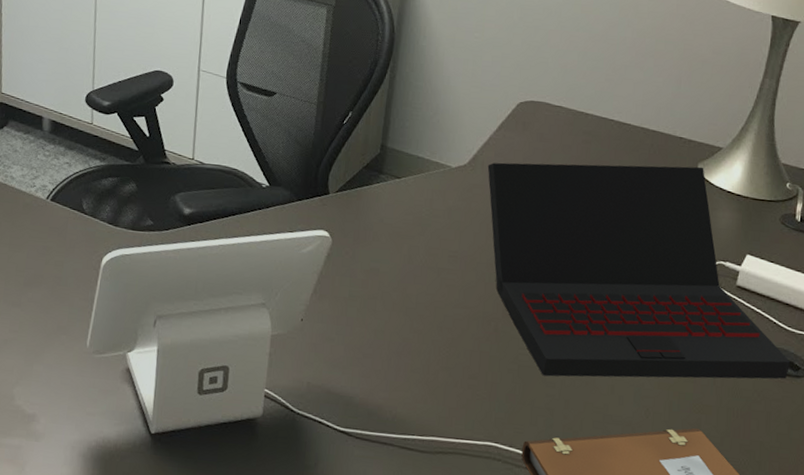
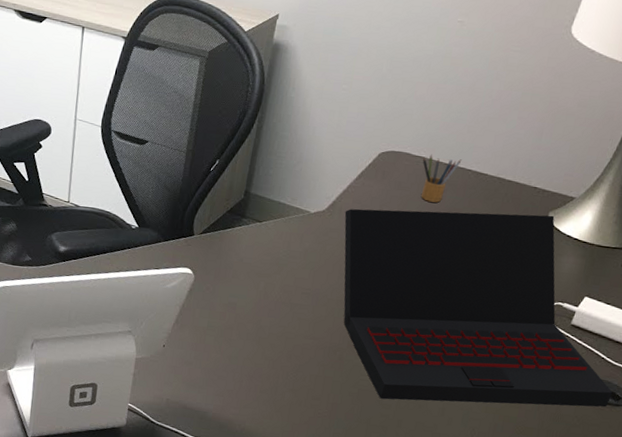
pencil box: none [562,103,603,155] -> present [421,154,462,203]

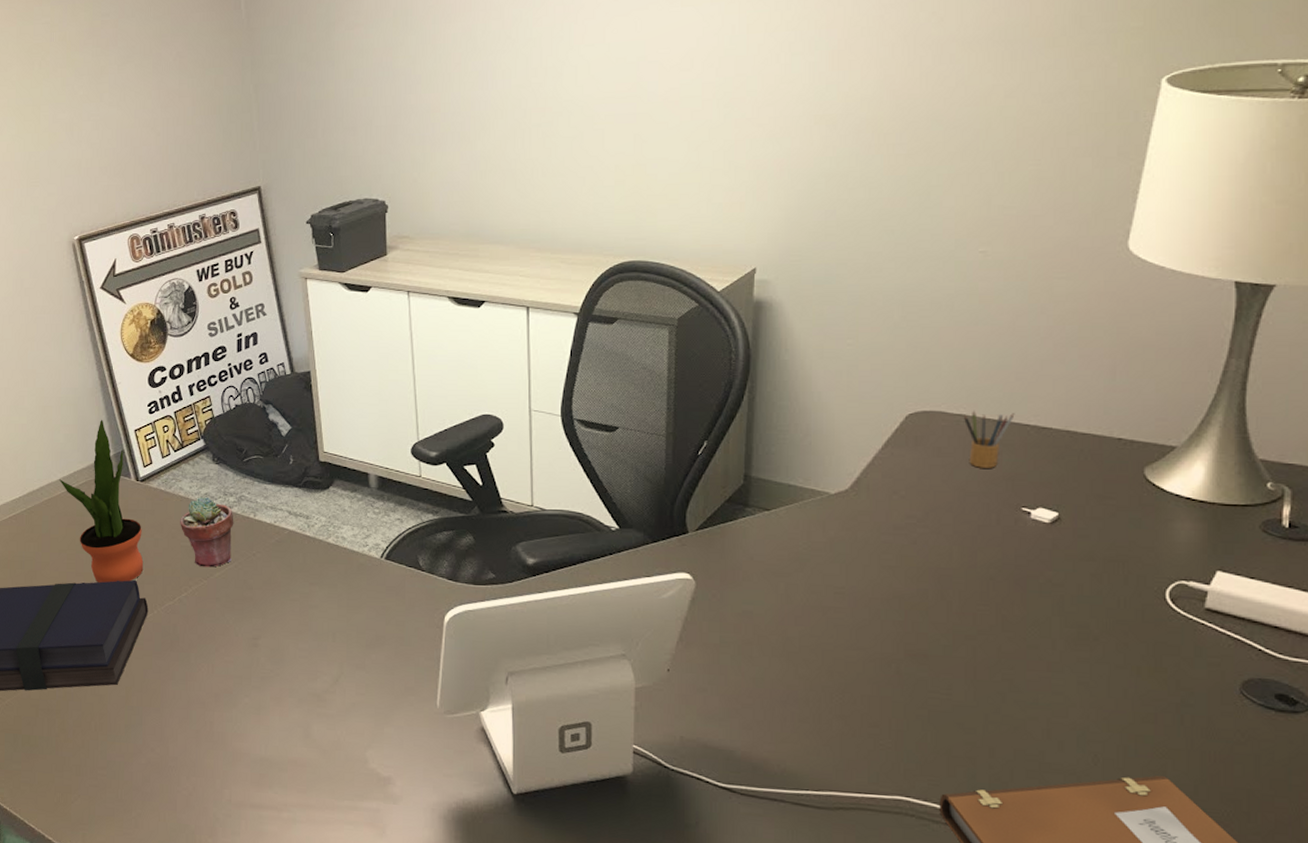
laptop: present [344,209,613,408] -> none [874,471,1285,722]

